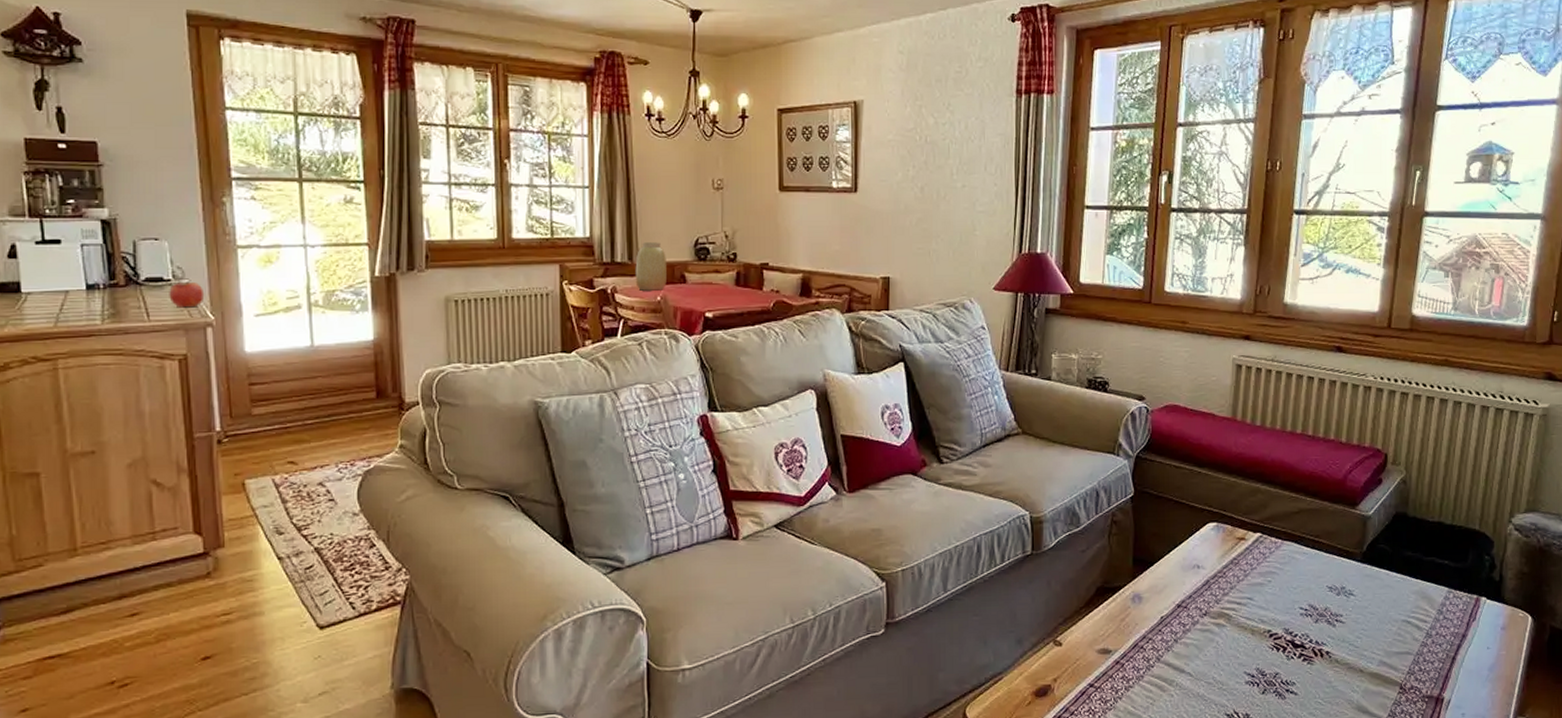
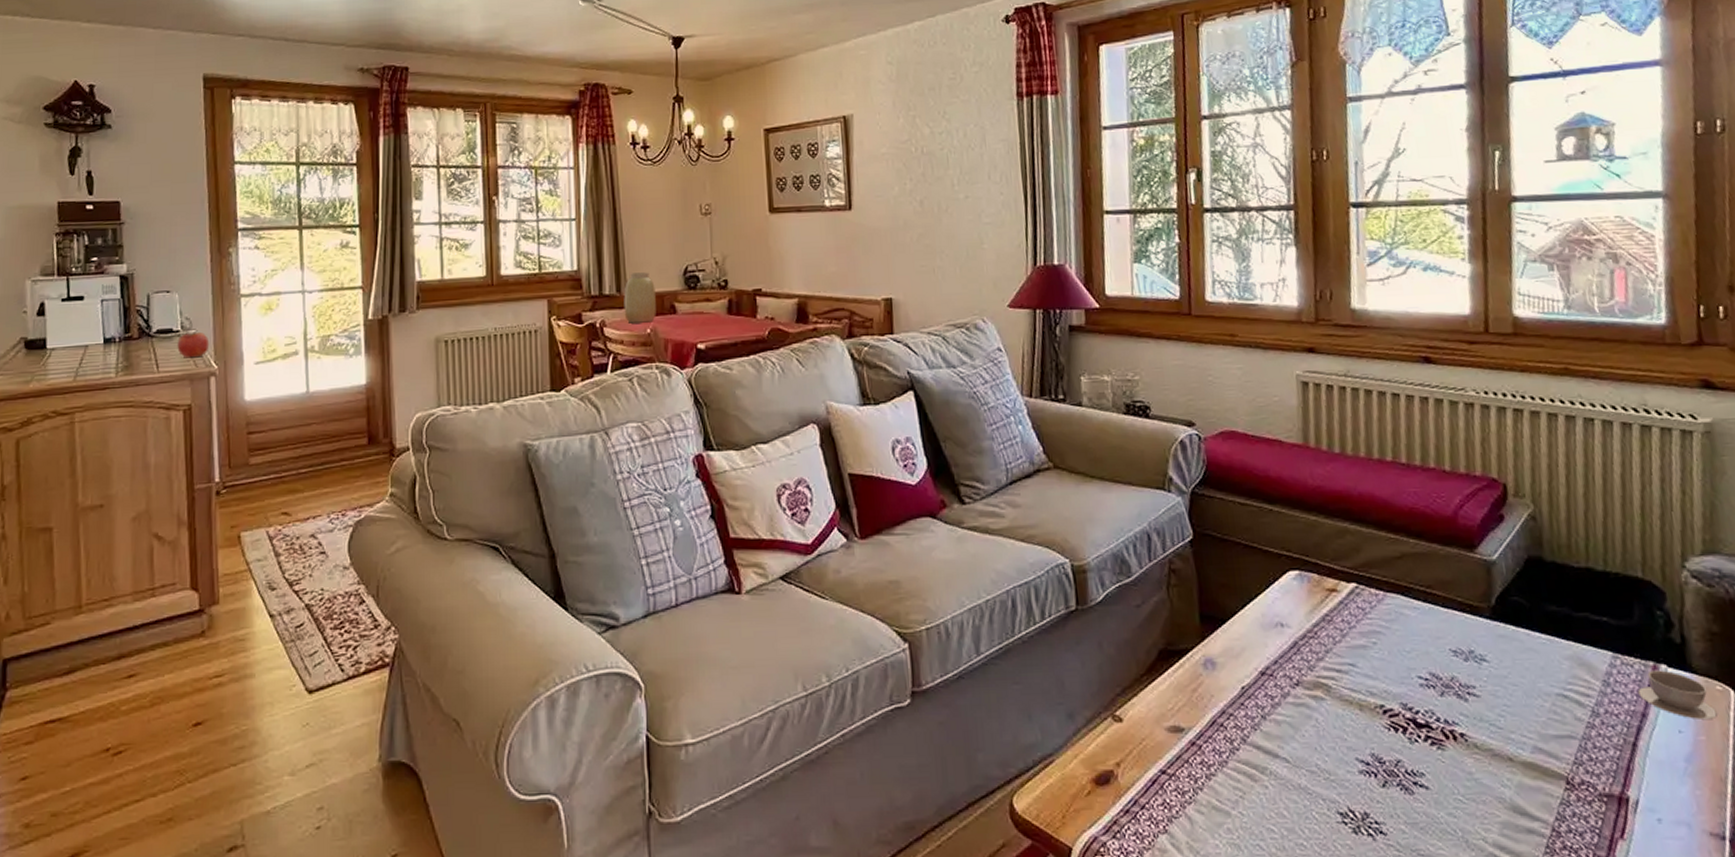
teacup: none [1462,601,1516,639] -> present [1638,670,1717,719]

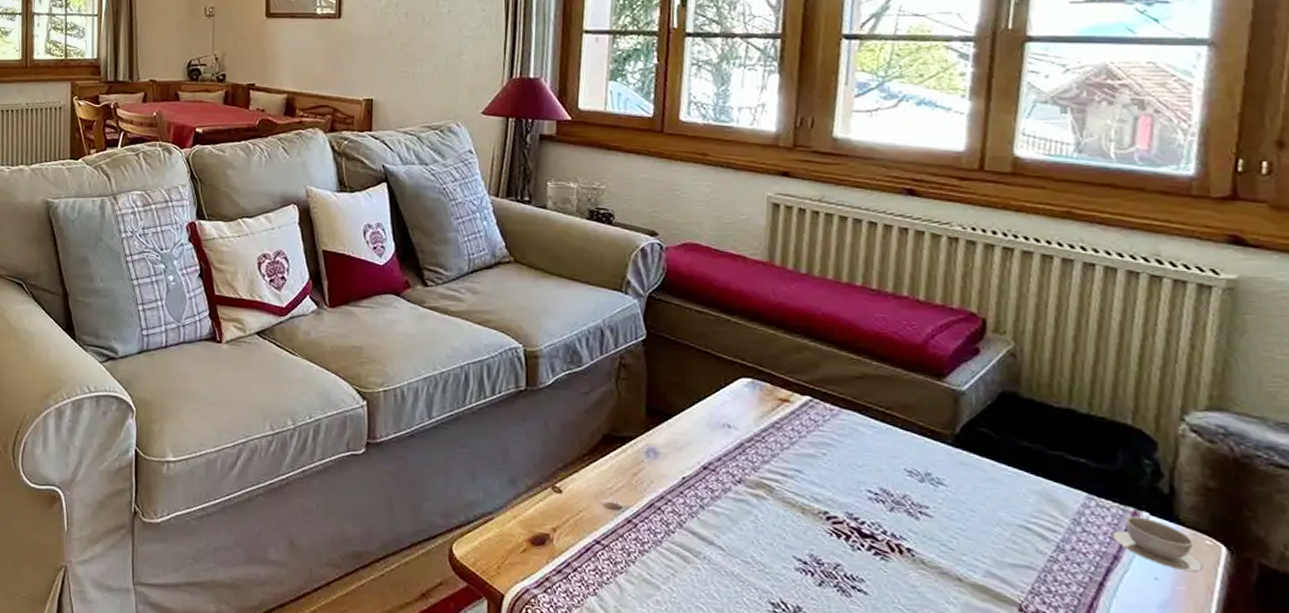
vase: present [624,272,656,325] -> none [135,64,162,108]

